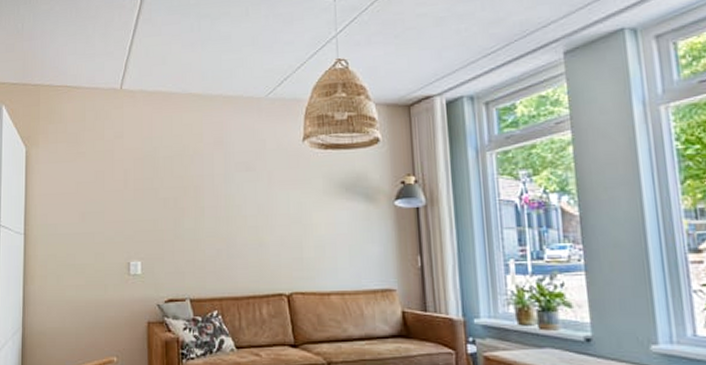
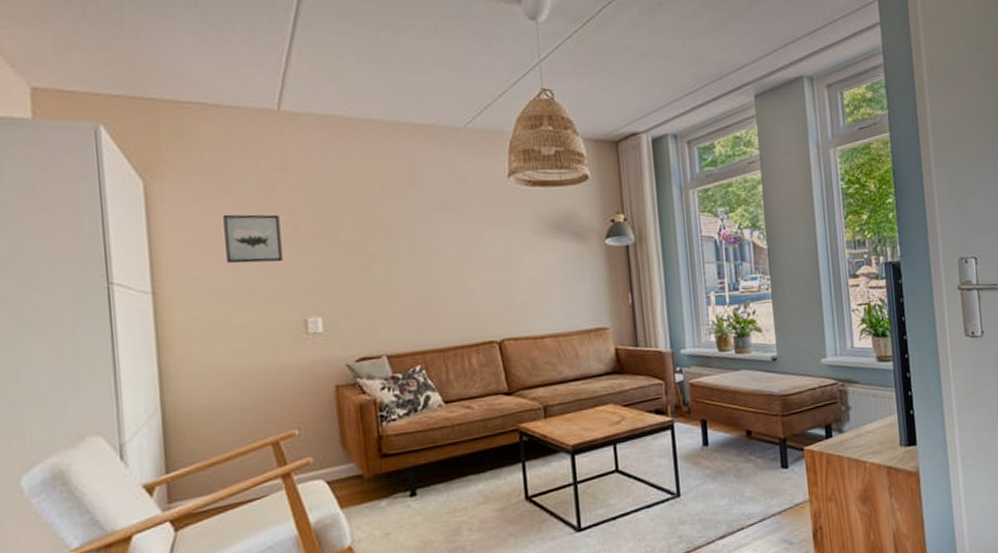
wall art: none [76,173,115,213] -> present [223,214,283,264]

